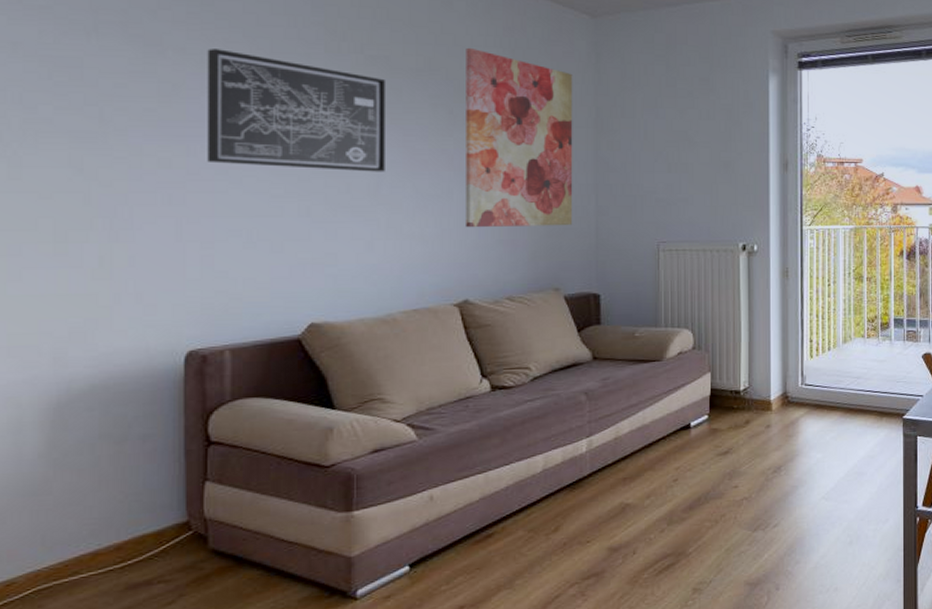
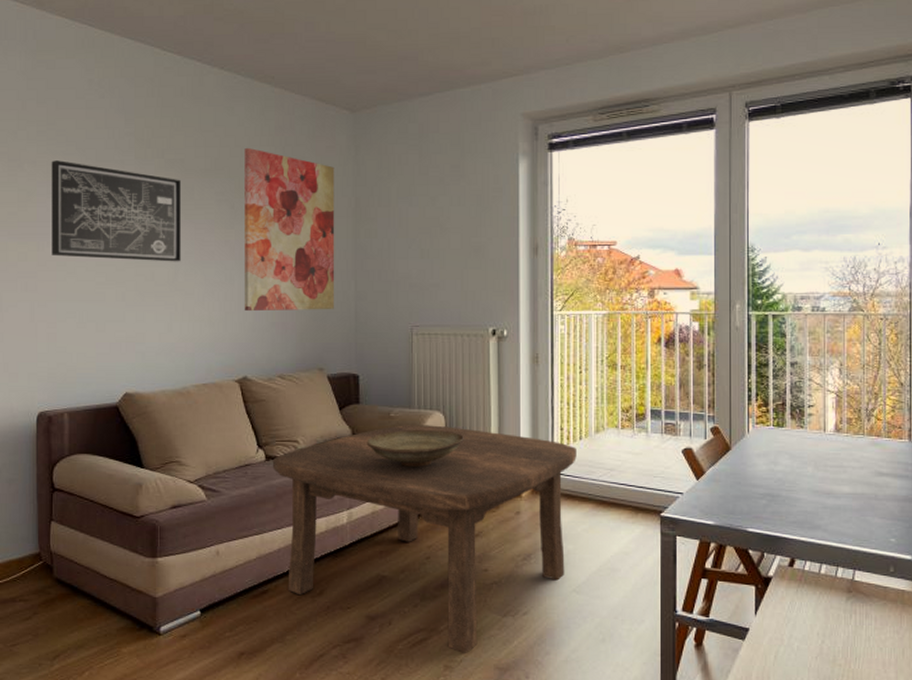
coffee table: none [499,343,825,574] -> present [272,425,577,653]
decorative bowl: none [608,348,713,389] -> present [366,430,464,468]

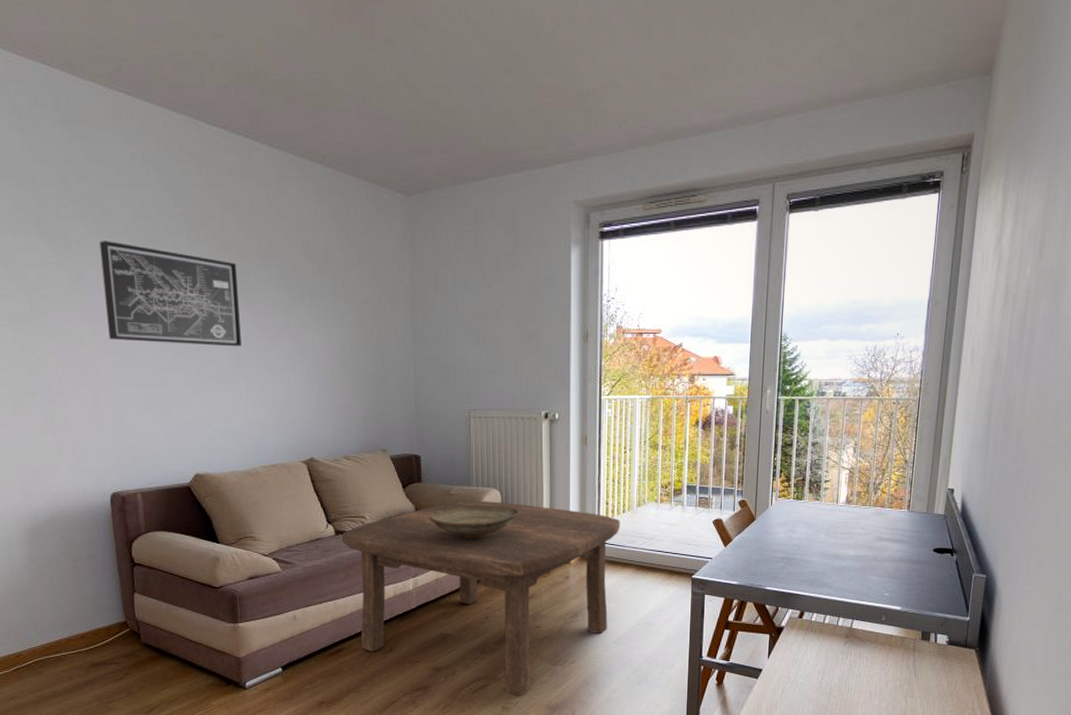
wall art: present [244,147,335,312] -> none [299,230,396,396]

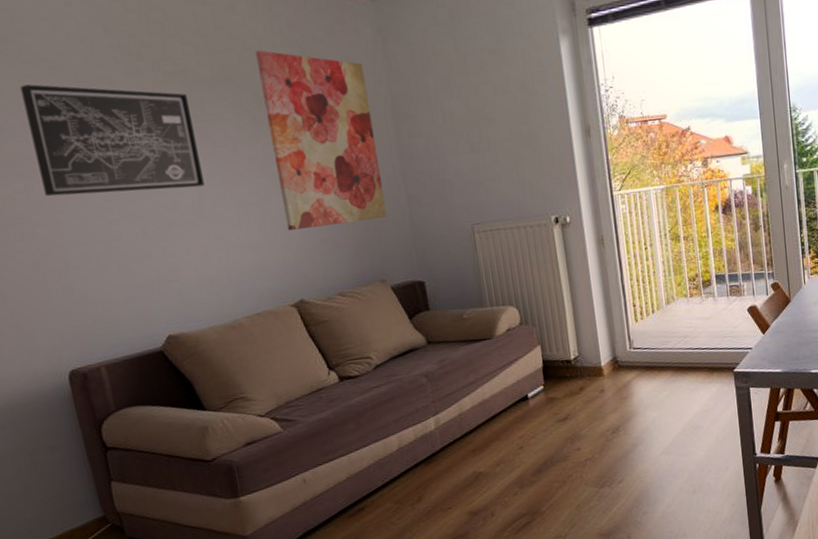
wall art: none [299,230,396,396] -> present [255,49,388,231]
coffee table: present [341,501,620,696] -> none [346,318,653,529]
decorative bowl: present [429,506,519,540] -> none [443,323,541,366]

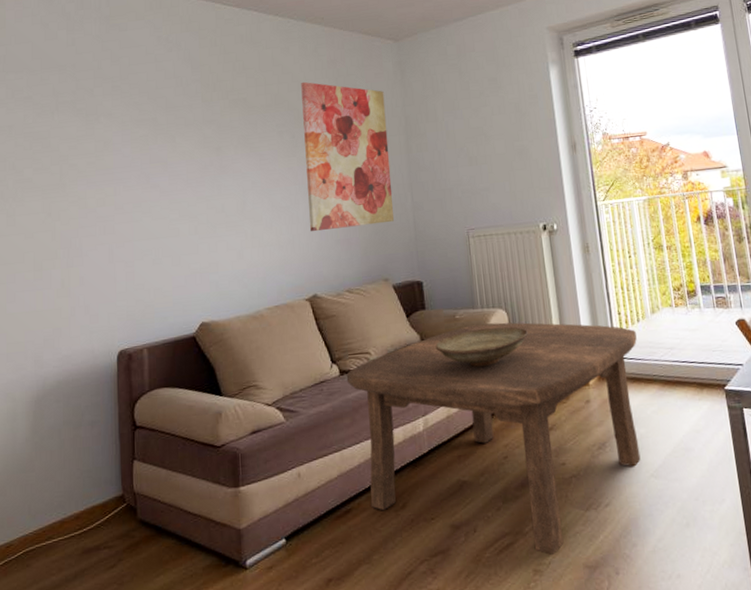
wall art: present [20,84,205,197] -> none [125,110,248,199]
coffee table: none [346,318,653,529] -> present [346,322,641,555]
decorative bowl: none [443,323,541,366] -> present [435,326,528,368]

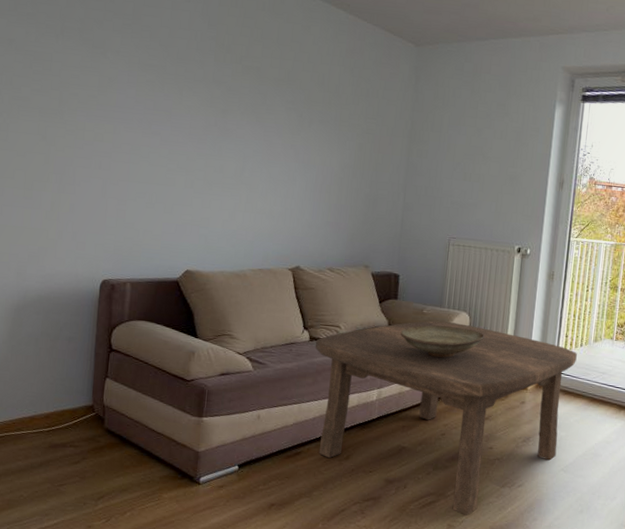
wall art: present [301,81,395,232] -> none [302,64,396,217]

